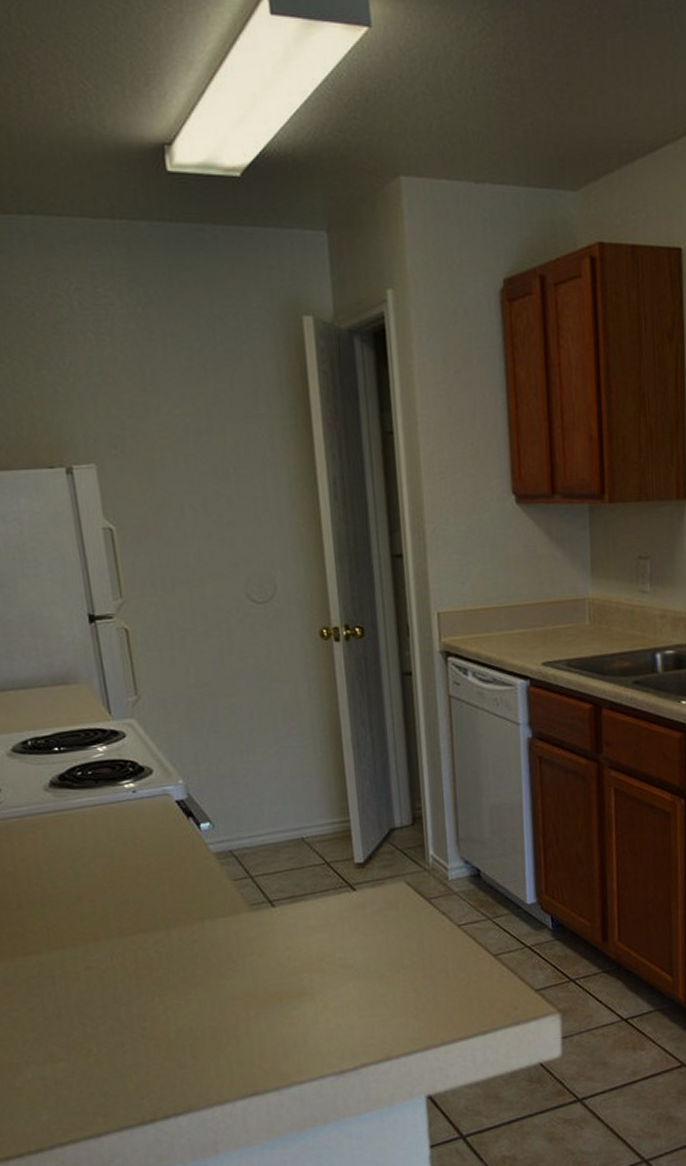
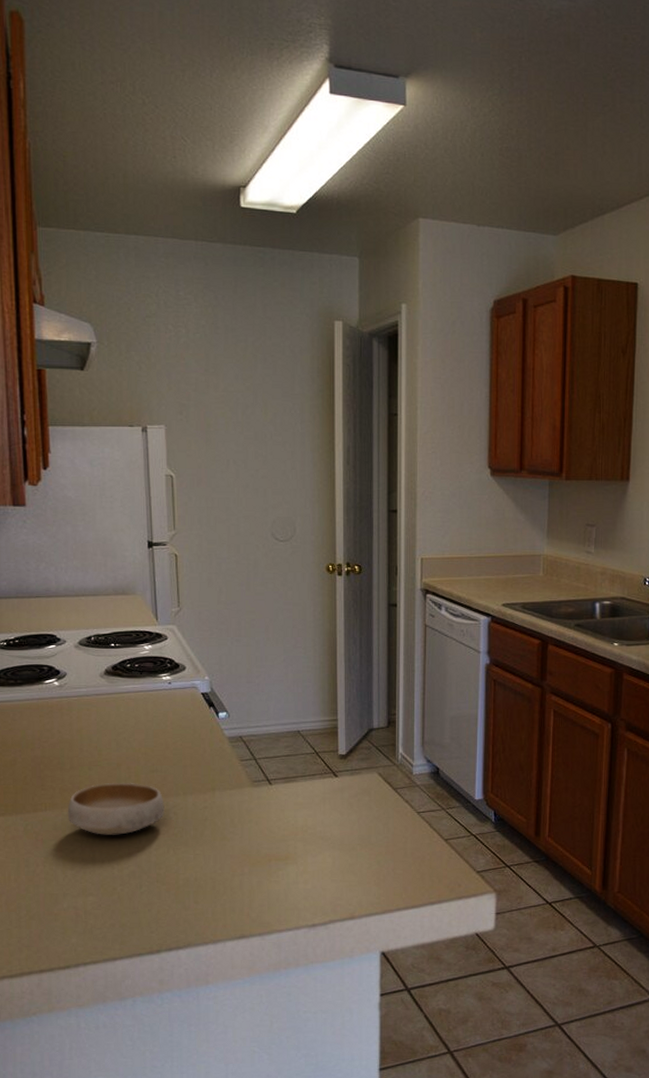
bowl: none [19,918,144,987] -> present [67,782,165,835]

